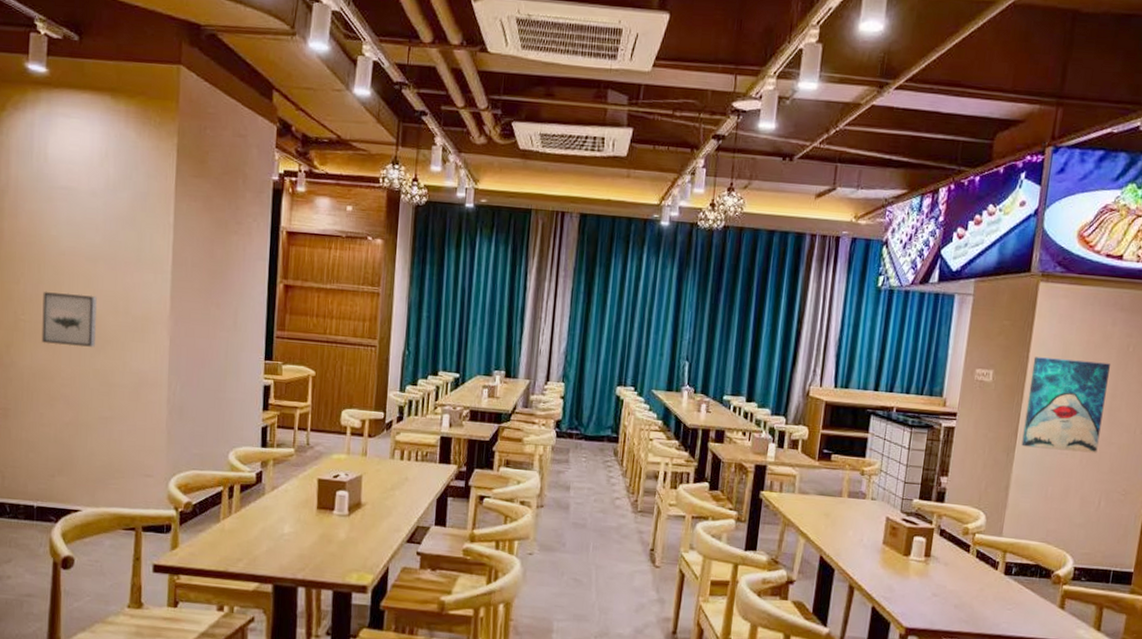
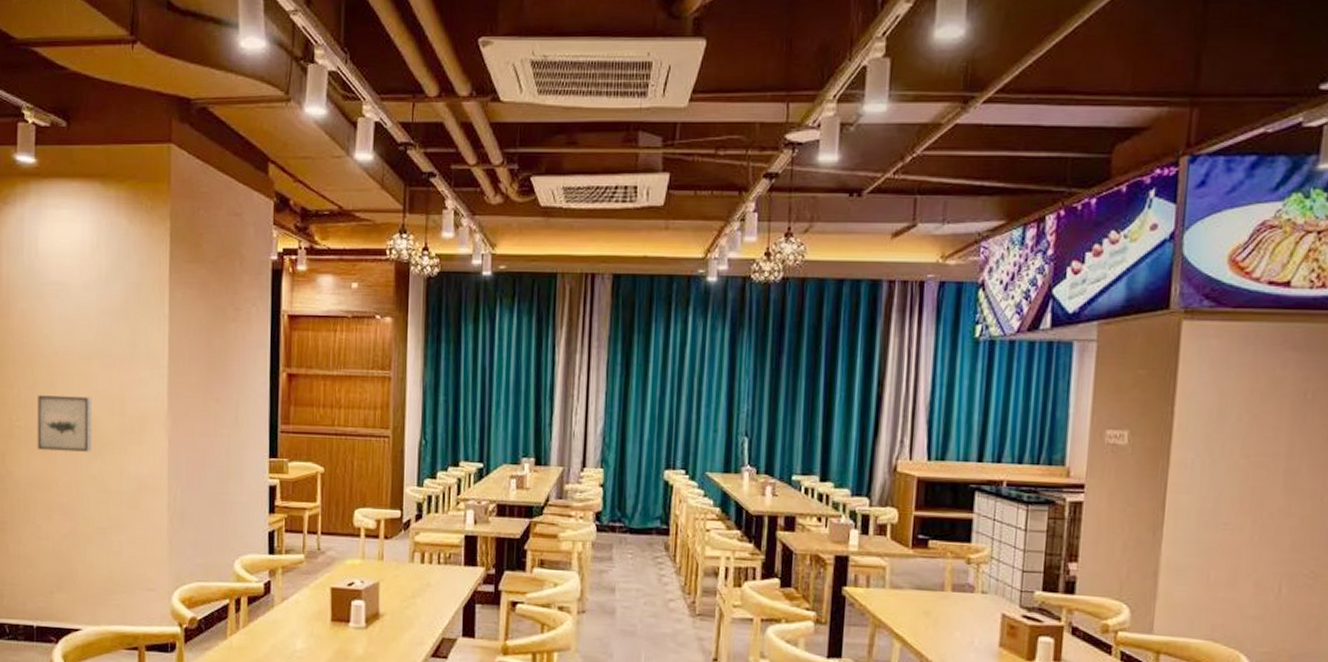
wall art: present [1021,357,1110,453] -> none [1171,412,1283,527]

